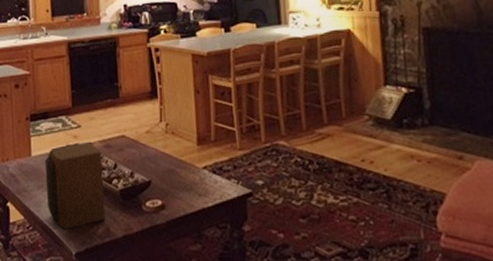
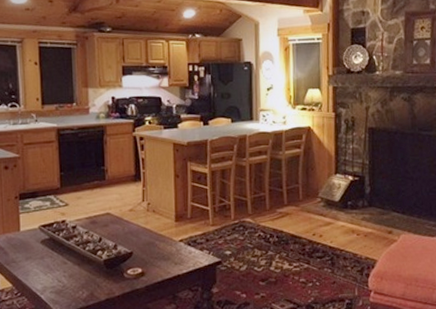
speaker: present [45,141,106,230] -> none [33,218,90,295]

